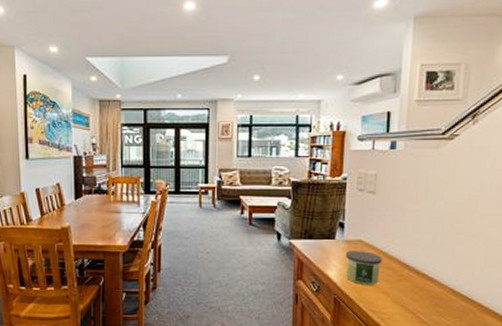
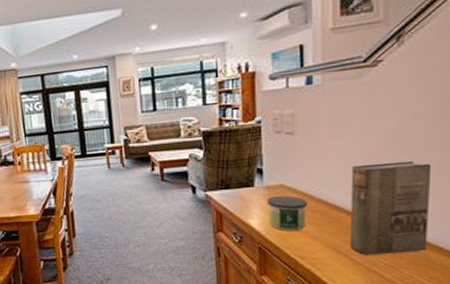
book: none [417,228,494,316] -> present [350,160,432,256]

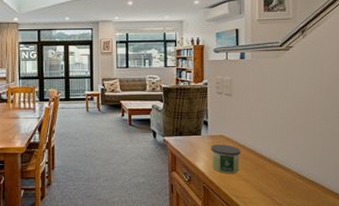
book: present [350,160,432,256] -> none [272,123,328,198]

